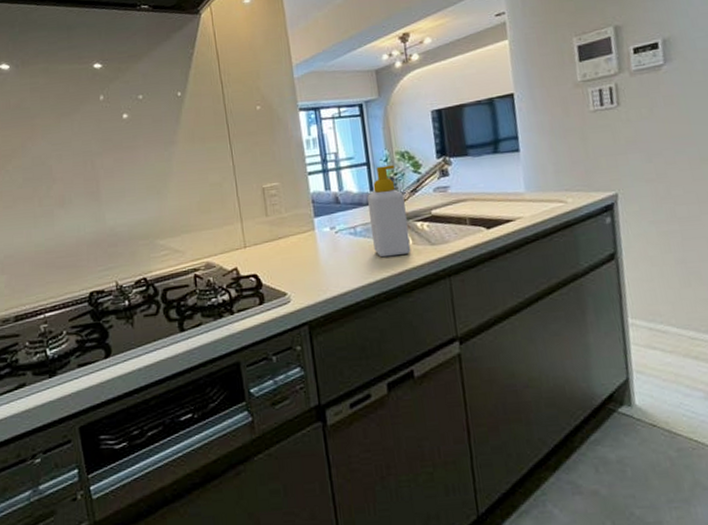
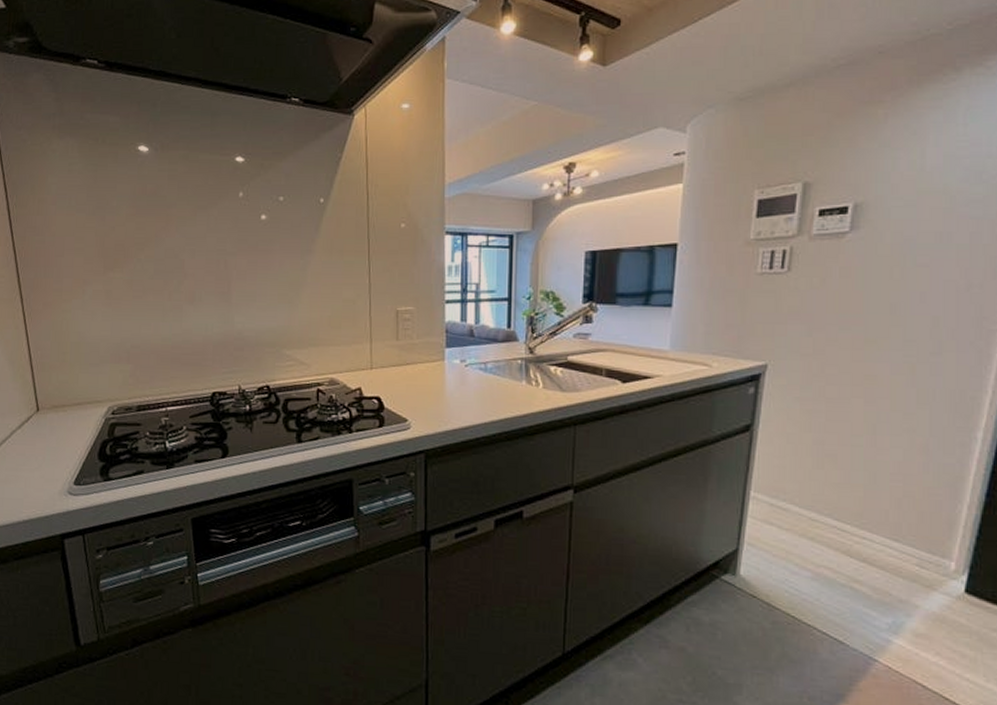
soap bottle: present [367,165,411,258] -> none [502,304,541,398]

